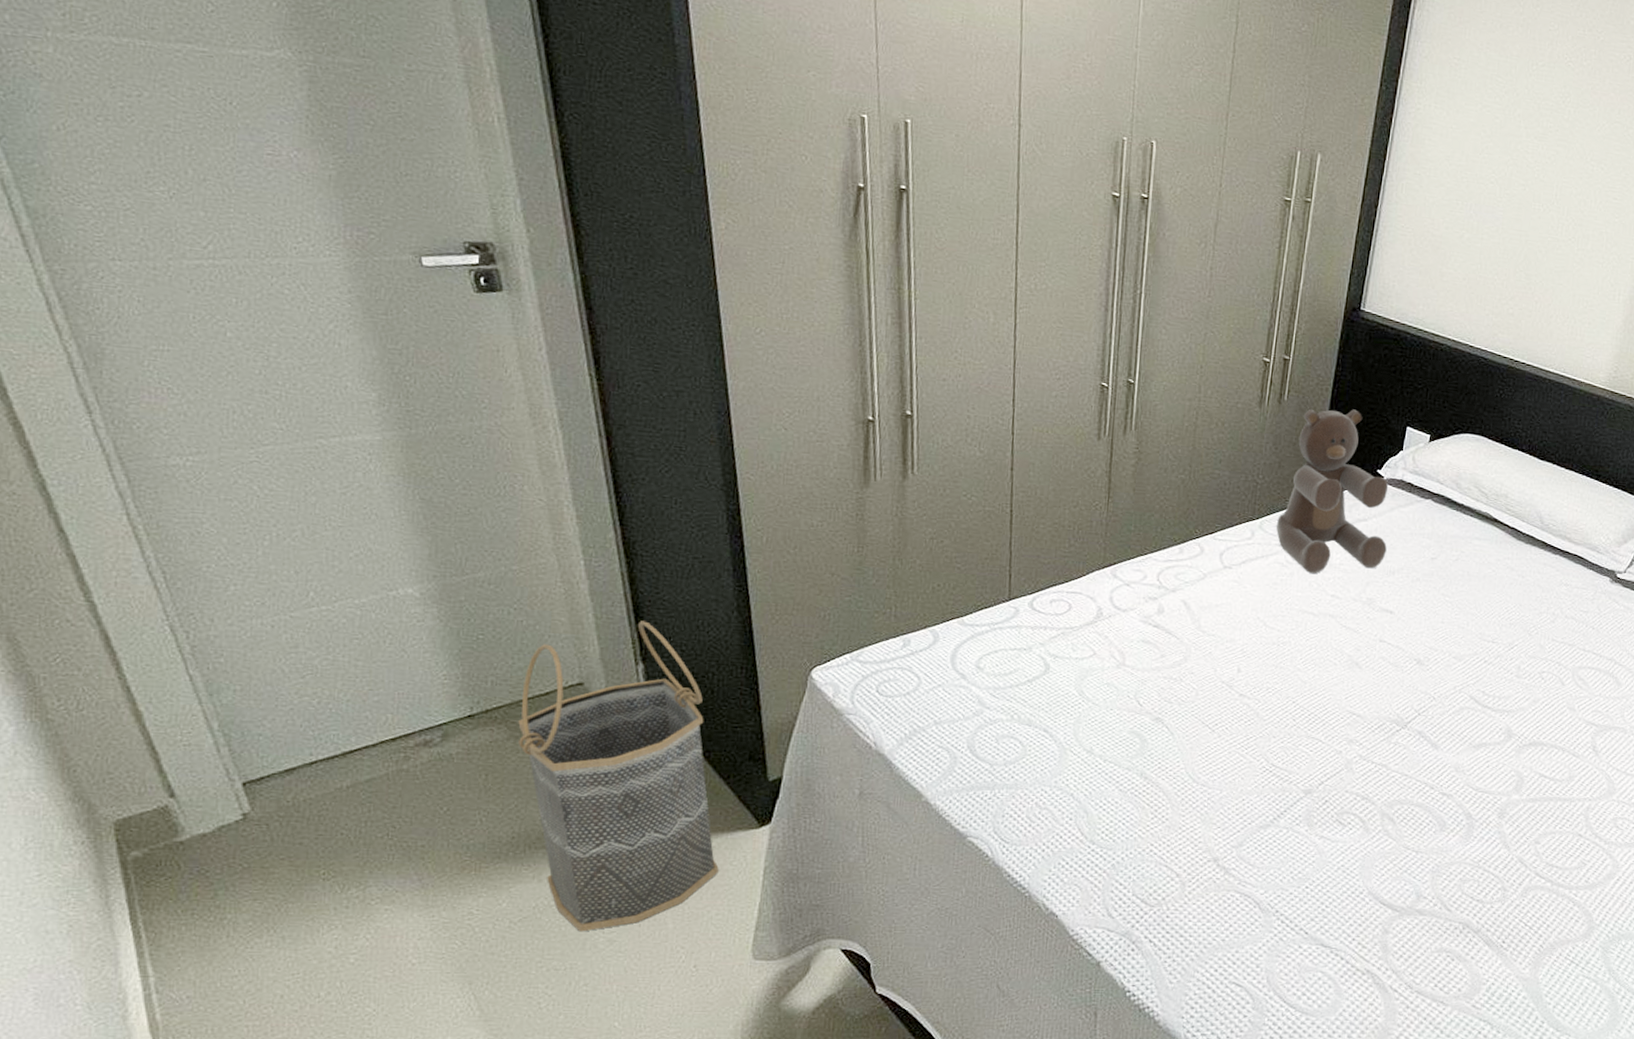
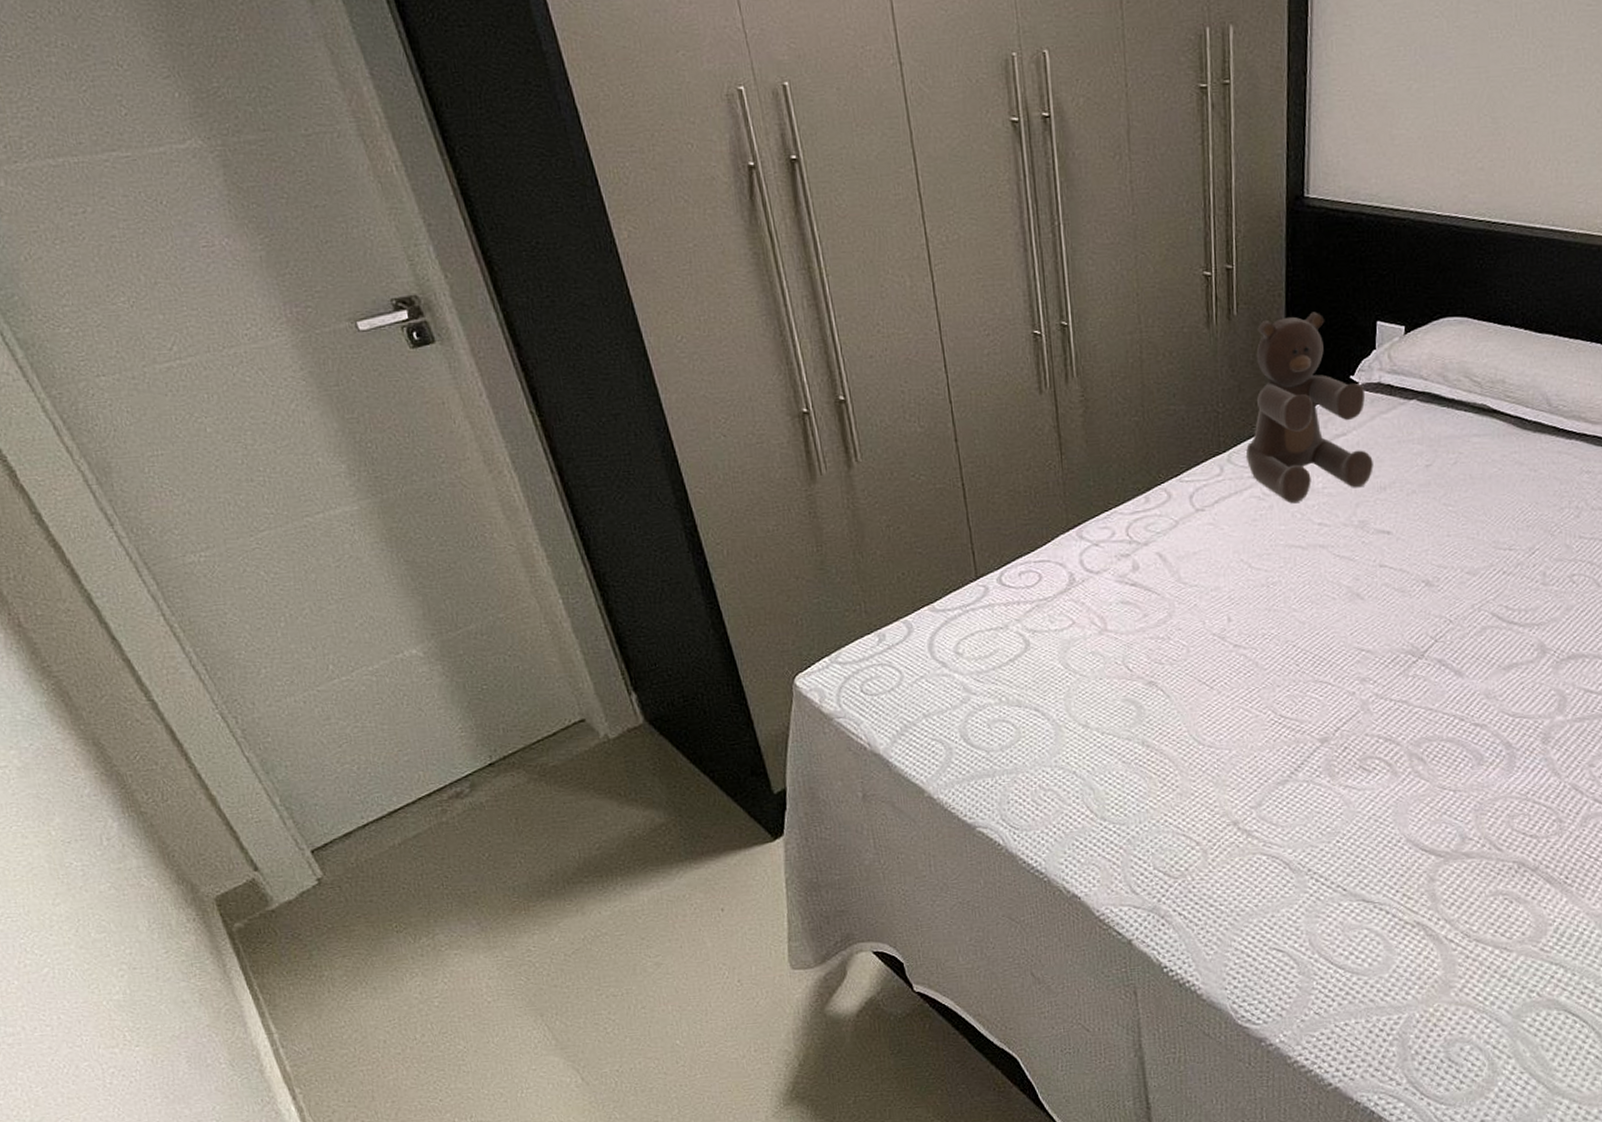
basket: present [518,621,719,932] -> none [531,651,744,958]

